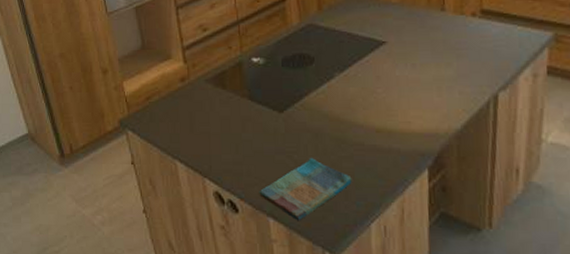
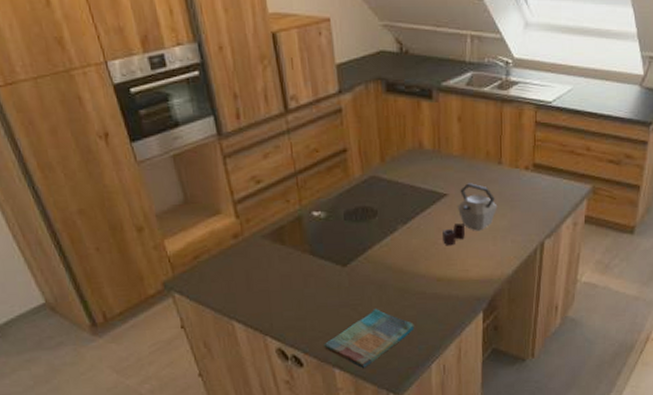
kettle: none [381,30,442,96] -> present [443,183,498,246]

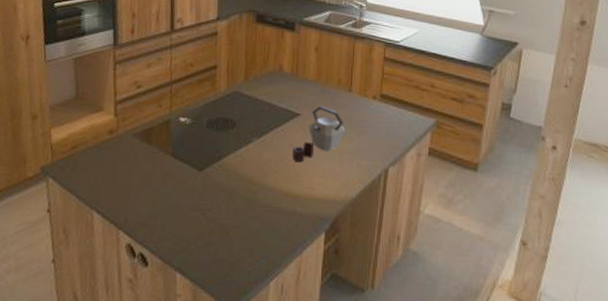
dish towel: present [324,308,415,369] -> none [170,215,258,277]

